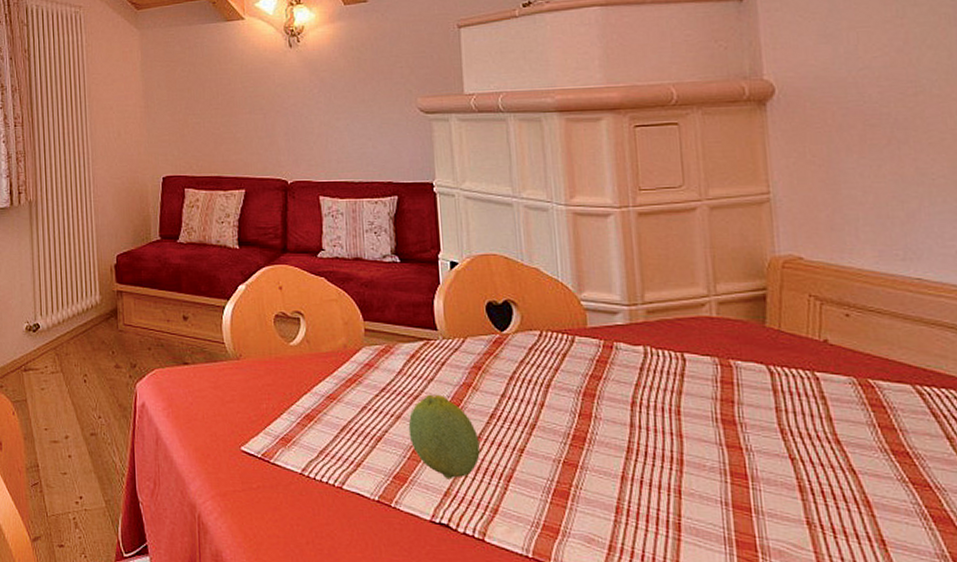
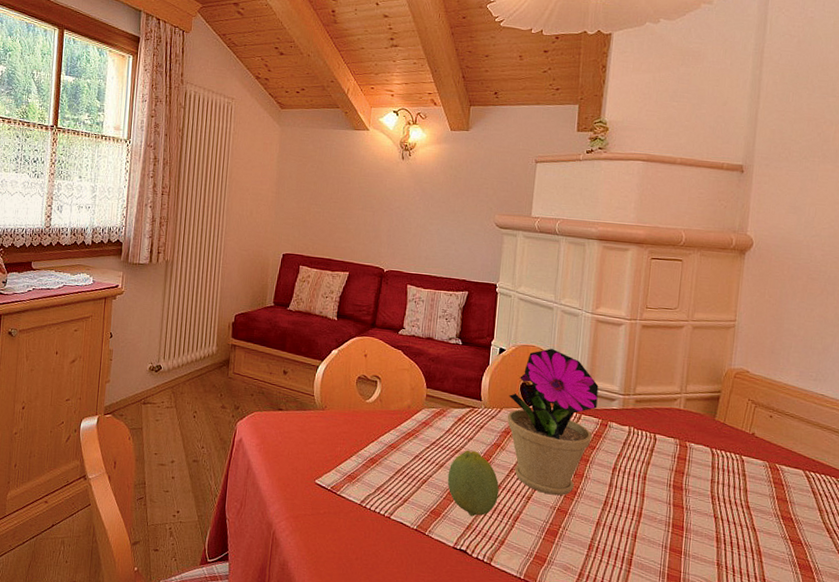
flower pot: none [472,256,596,445] -> present [507,348,599,496]

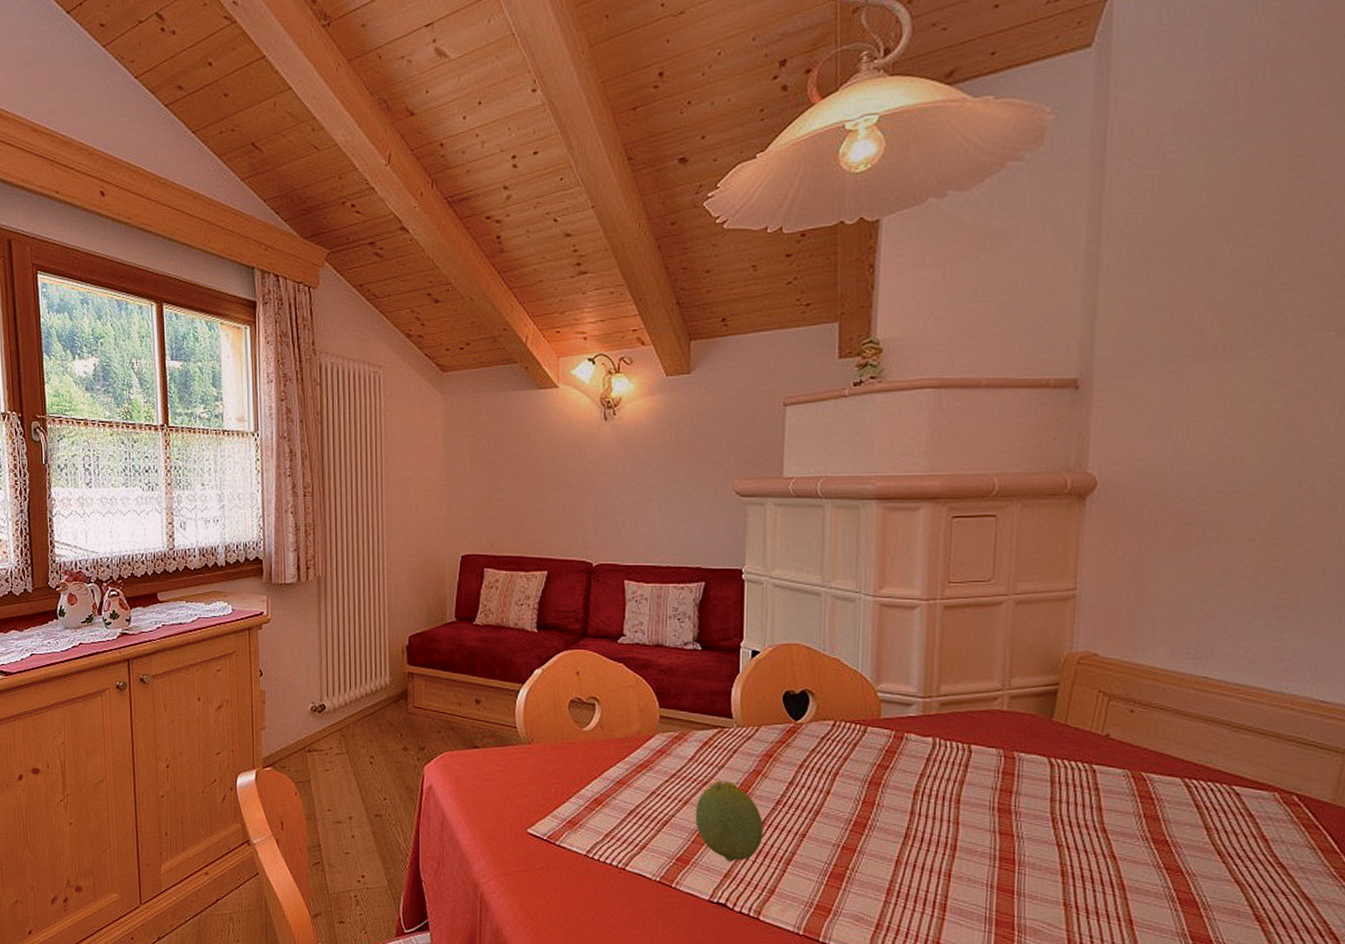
flower pot: present [507,348,599,496] -> none [767,646,889,830]

